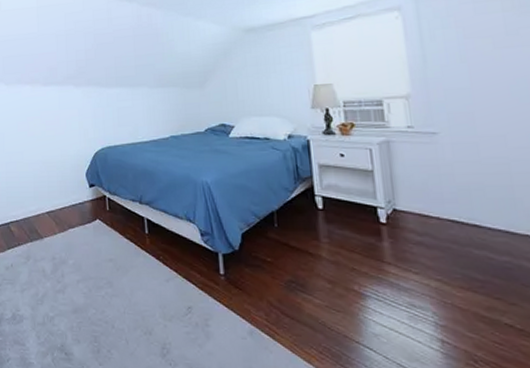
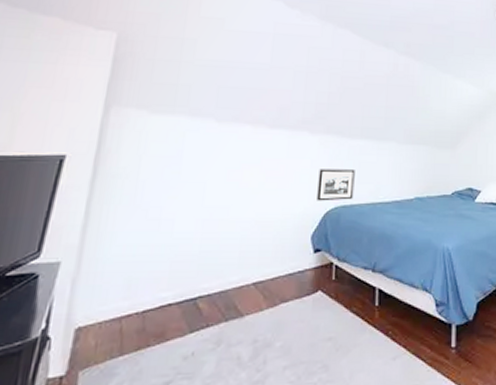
picture frame: none [85,115,116,144] -> present [317,169,355,201]

